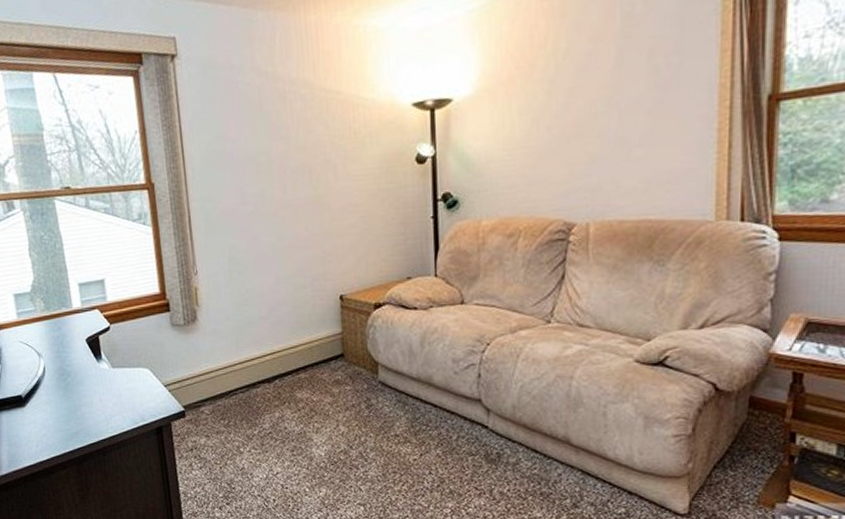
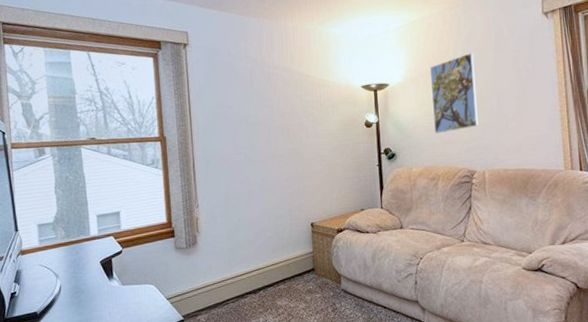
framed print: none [514,43,585,171] -> present [429,52,479,134]

